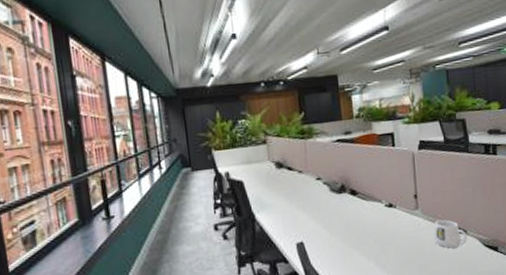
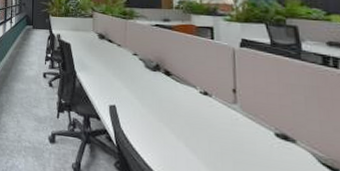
mug: present [434,219,467,248] -> none [254,120,297,155]

